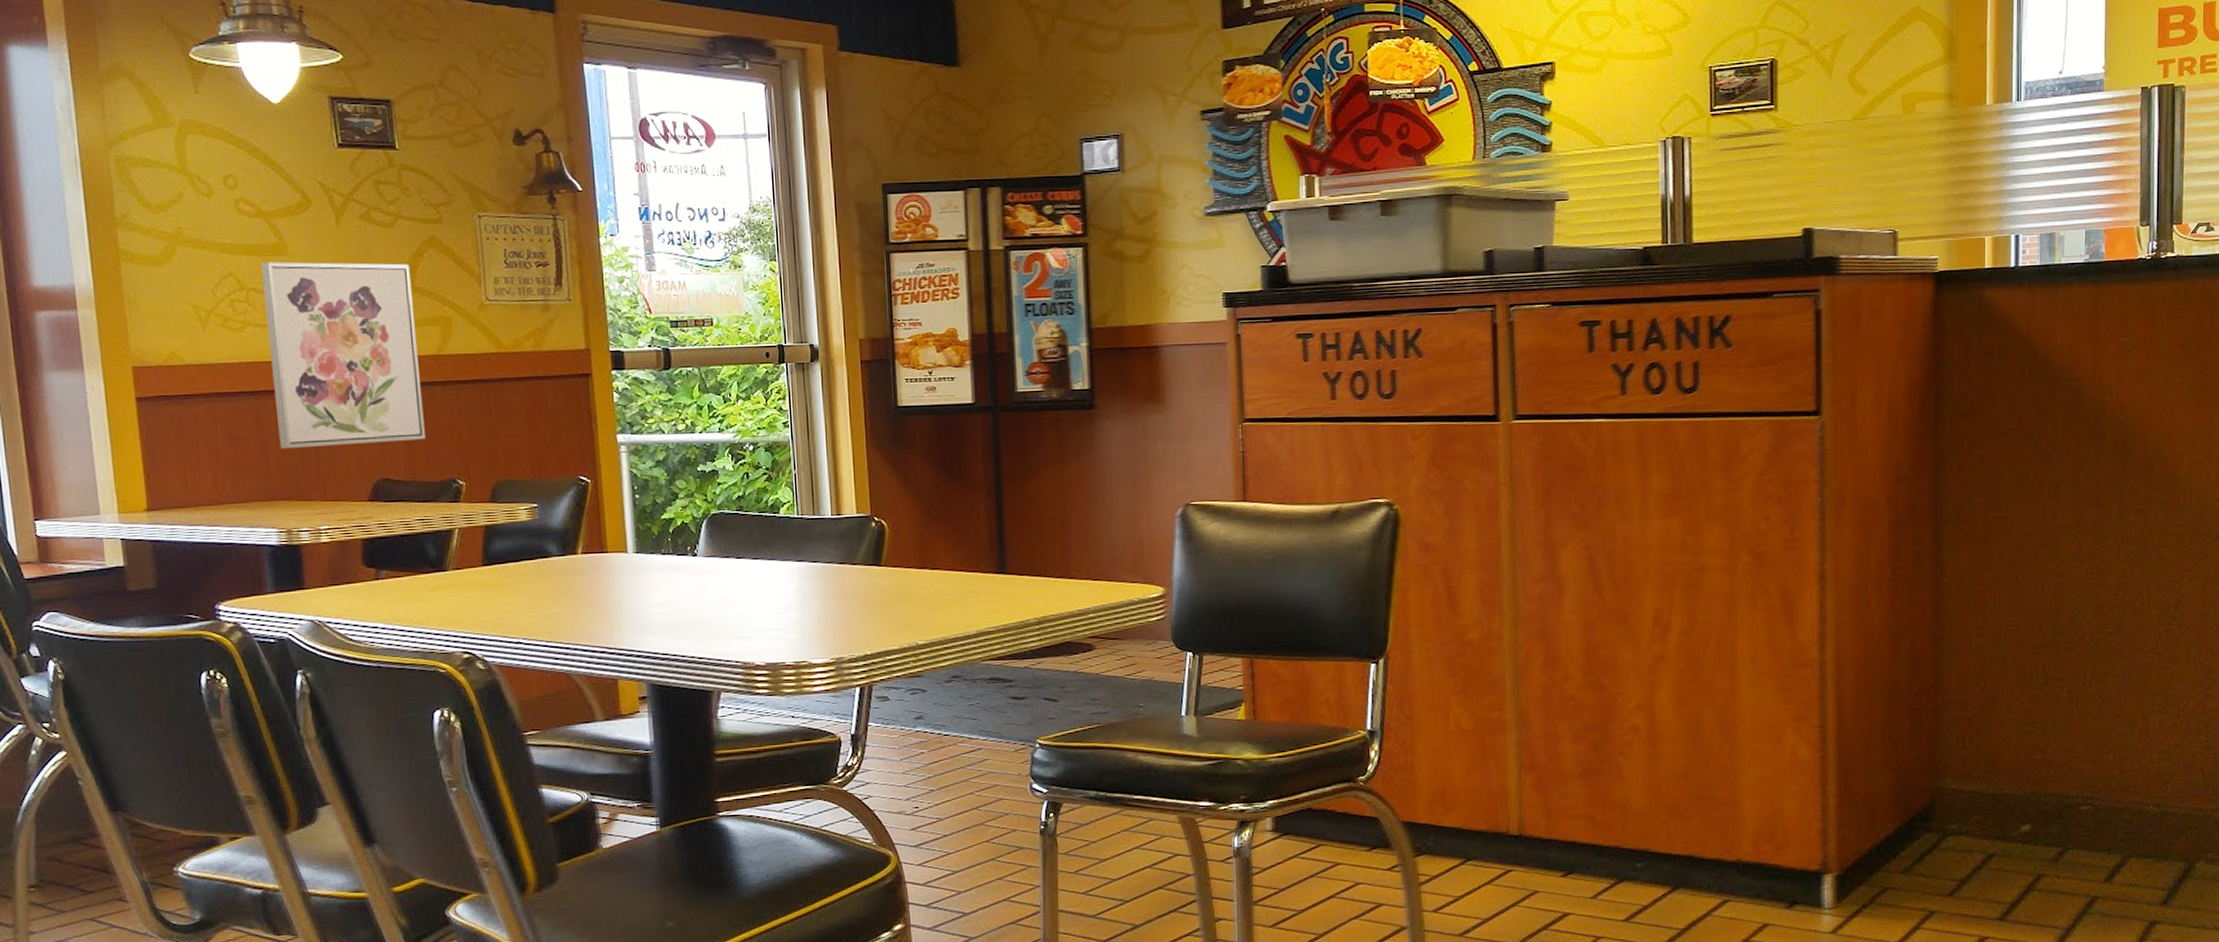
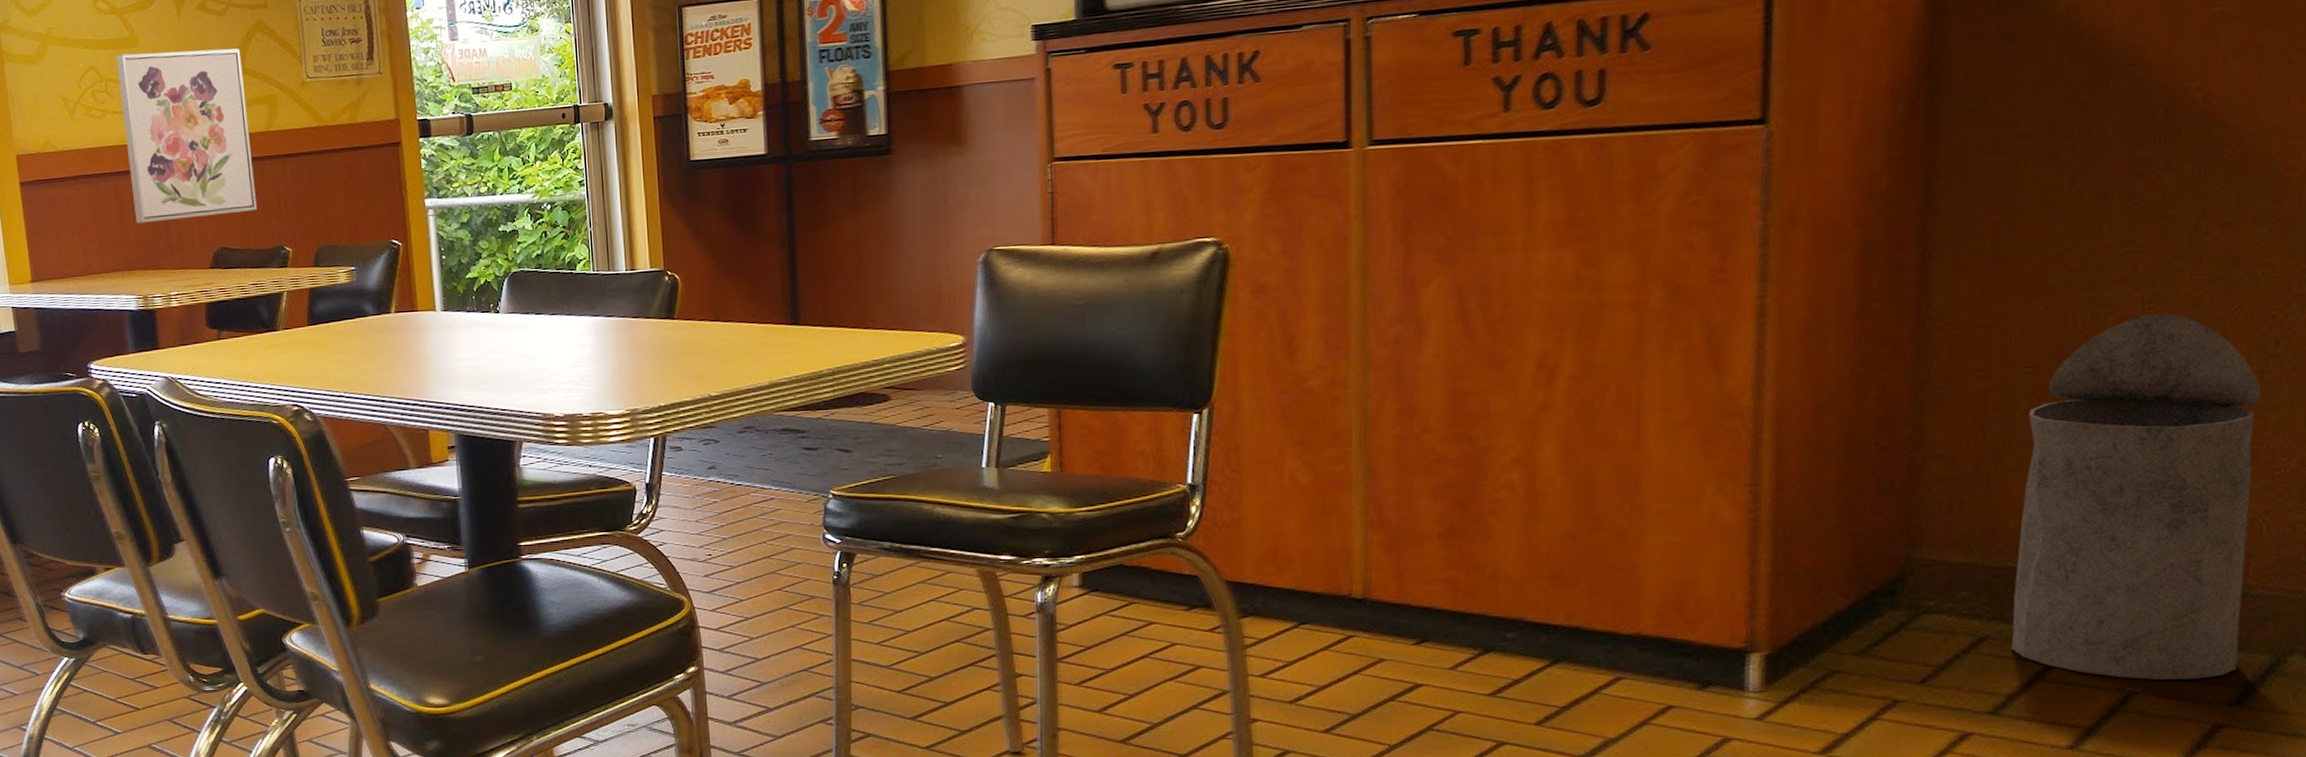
trash can: none [2011,583,2168,886] -> present [2010,313,2261,680]

